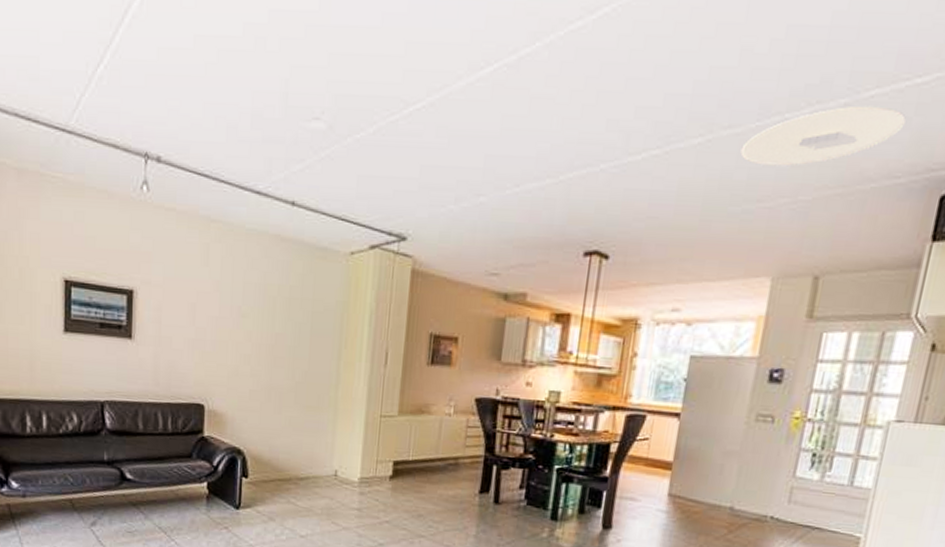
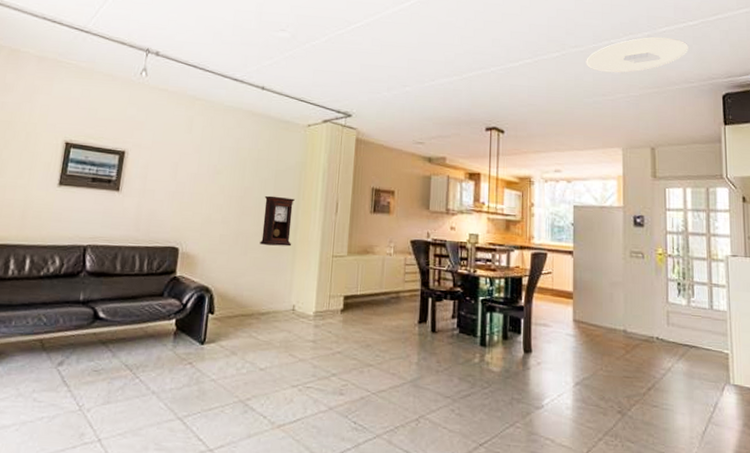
pendulum clock: none [296,343,336,404] -> present [260,195,295,247]

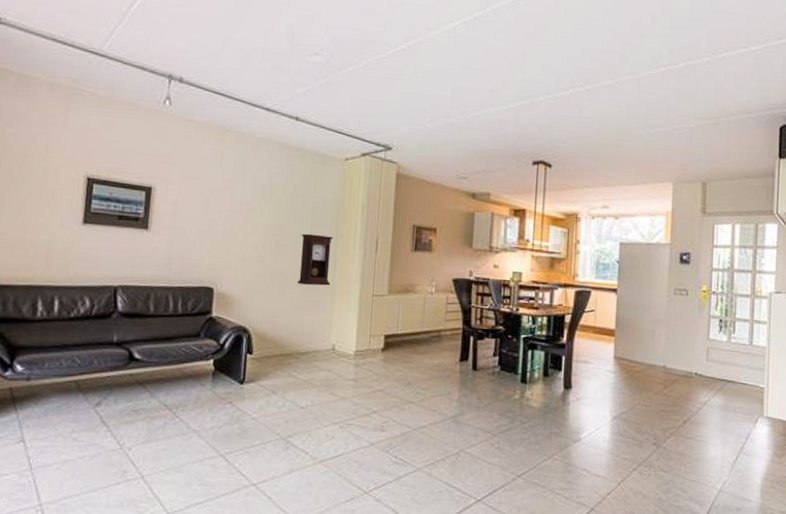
ceiling light: present [586,37,688,73] -> none [640,63,749,103]

